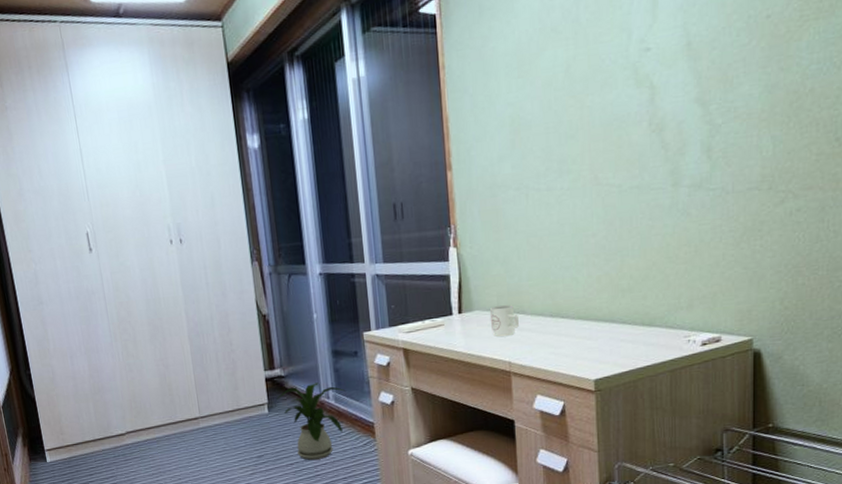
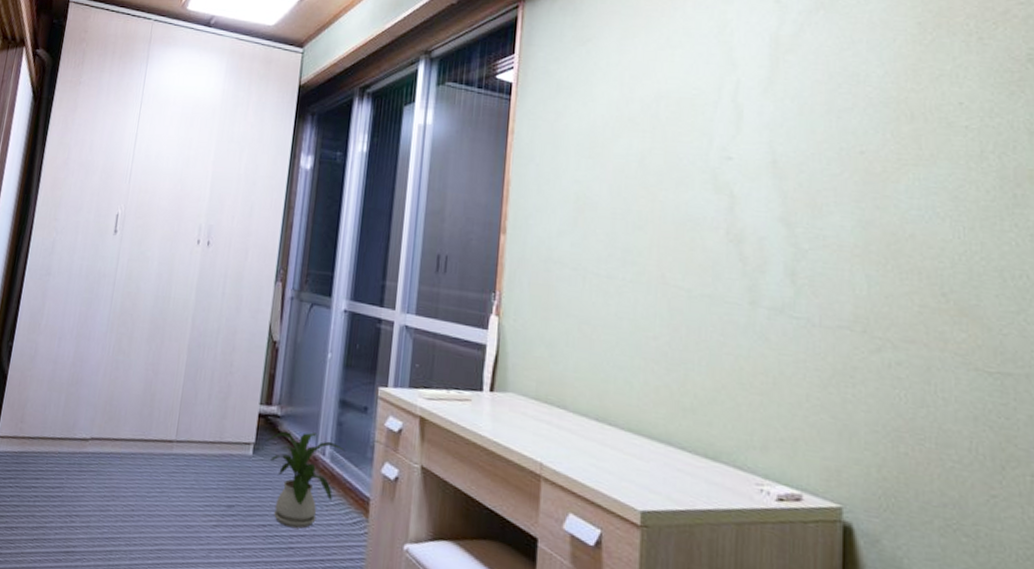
mug: present [489,304,519,338] -> none [524,392,558,433]

